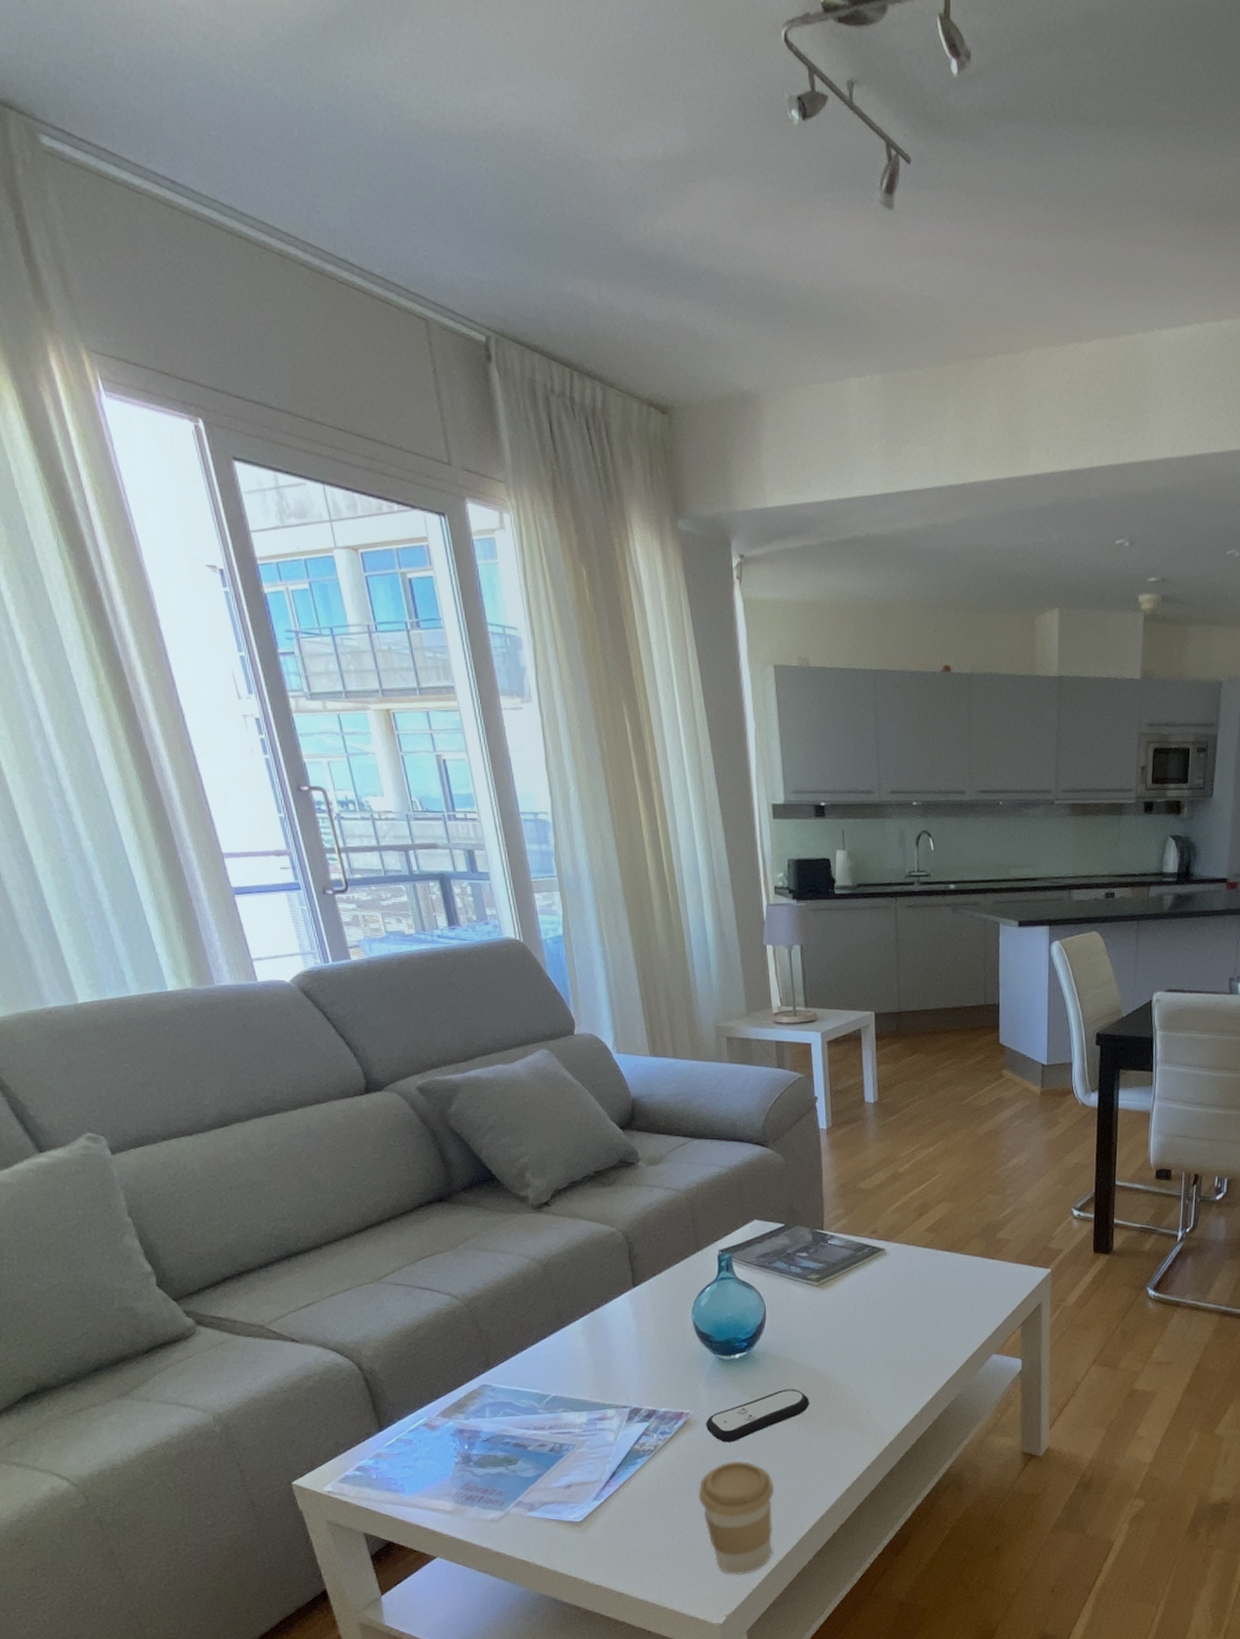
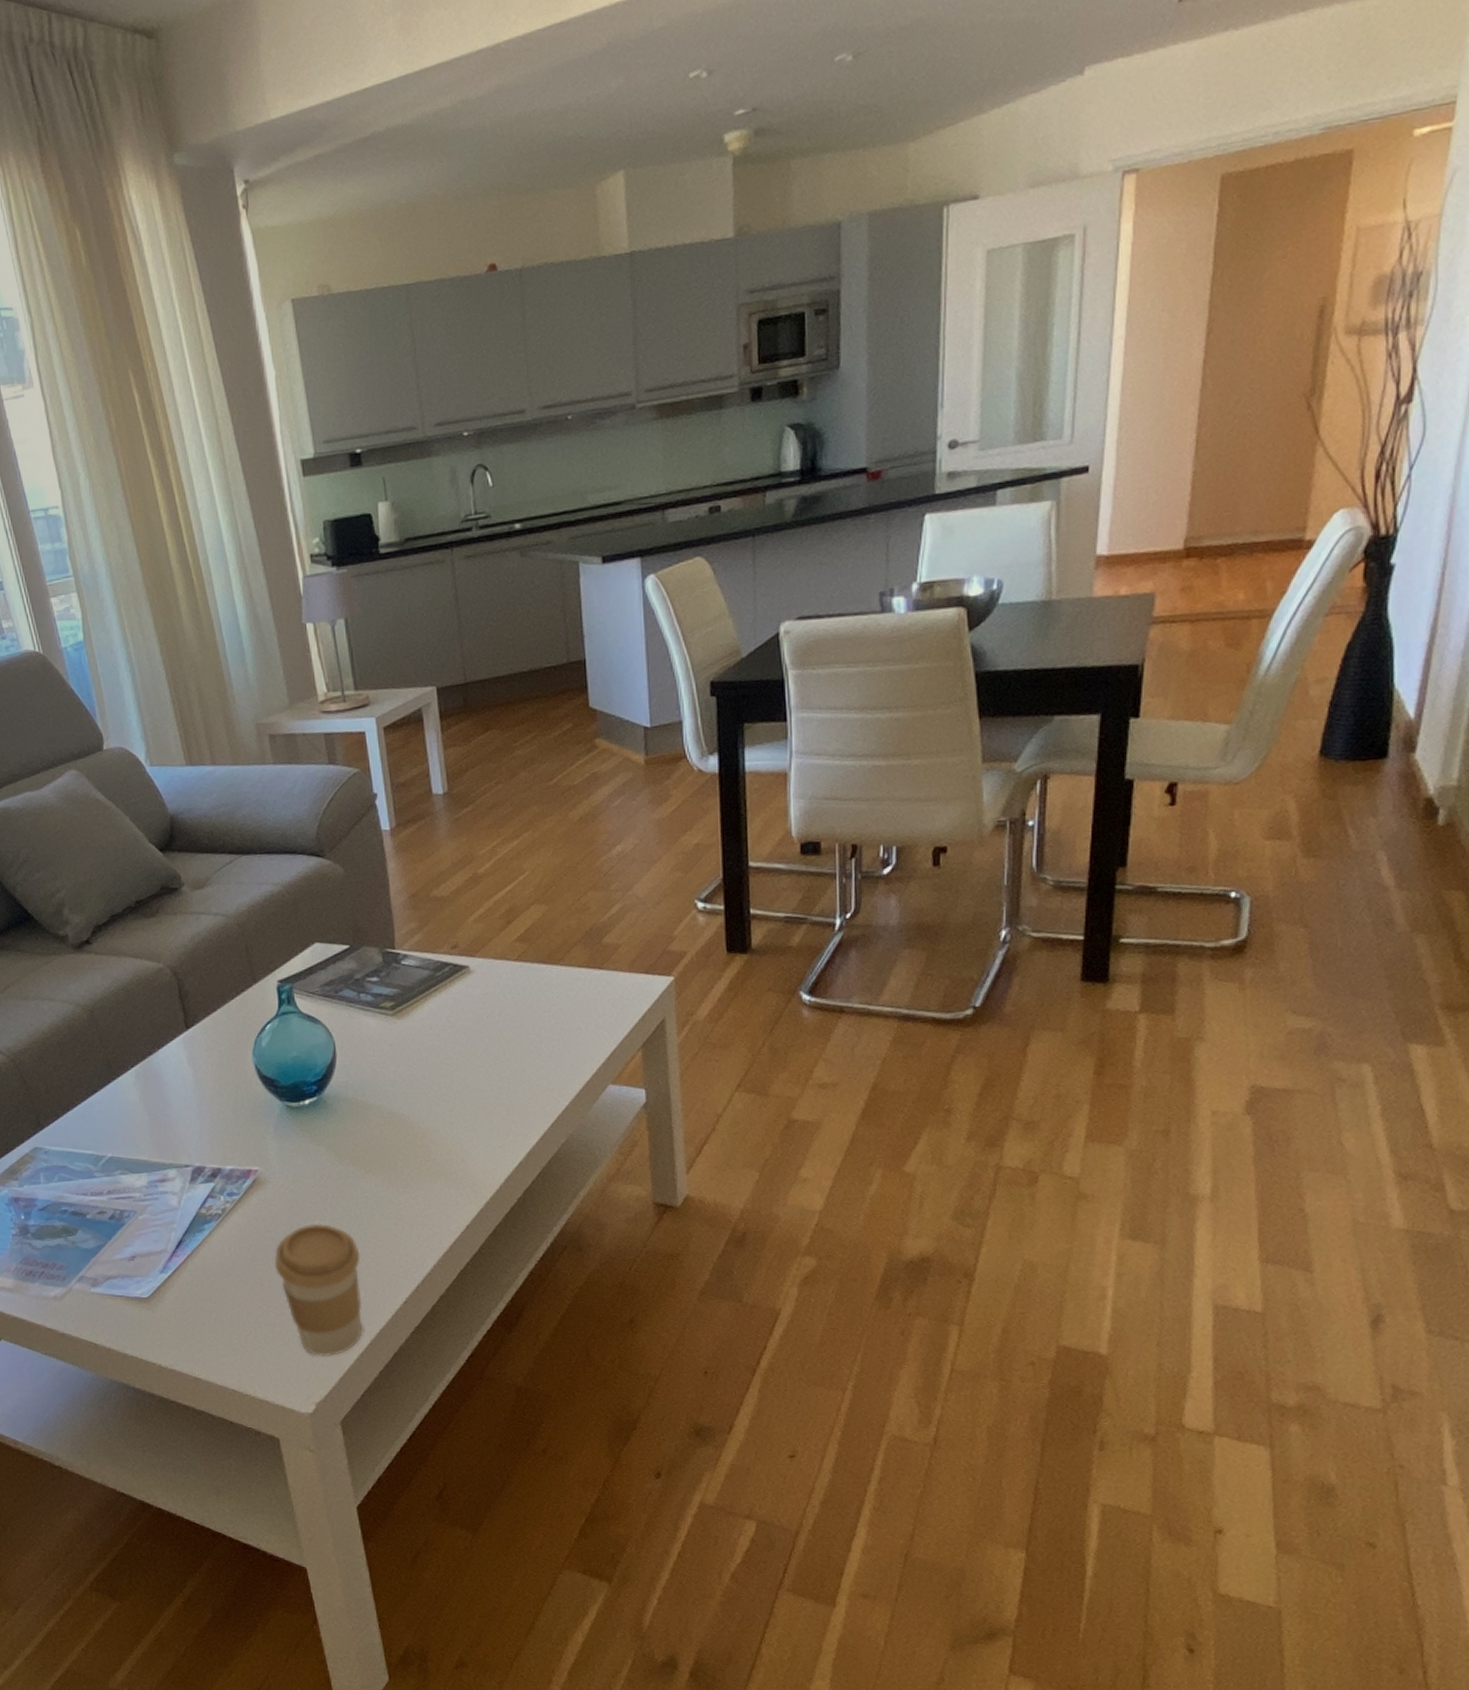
remote control: present [705,1389,809,1442] -> none [276,1137,393,1203]

